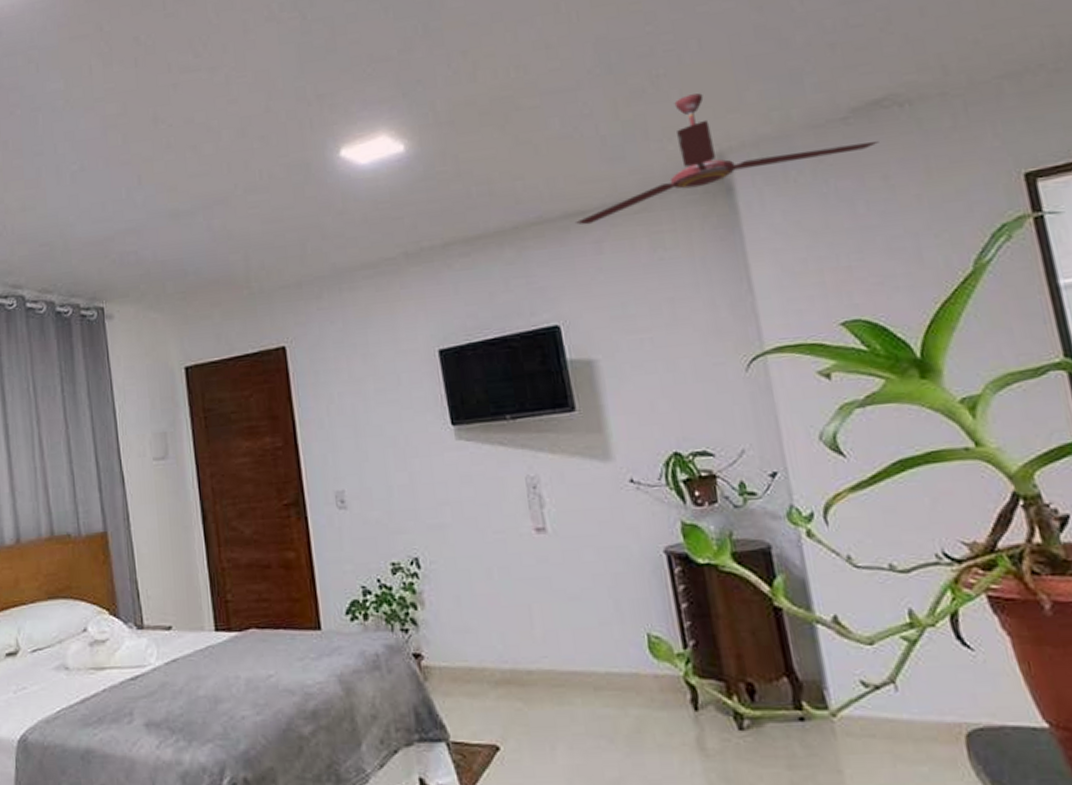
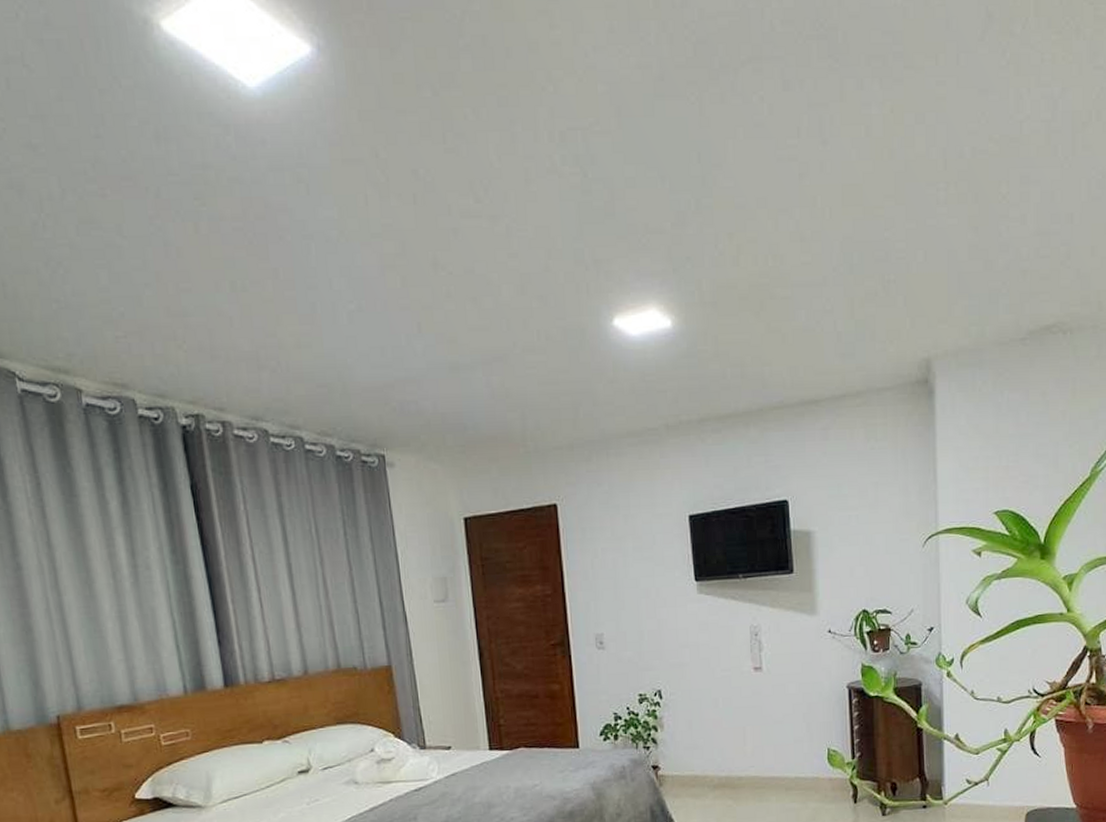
ceiling fan: present [576,93,879,225] -> none [810,302,1044,413]

